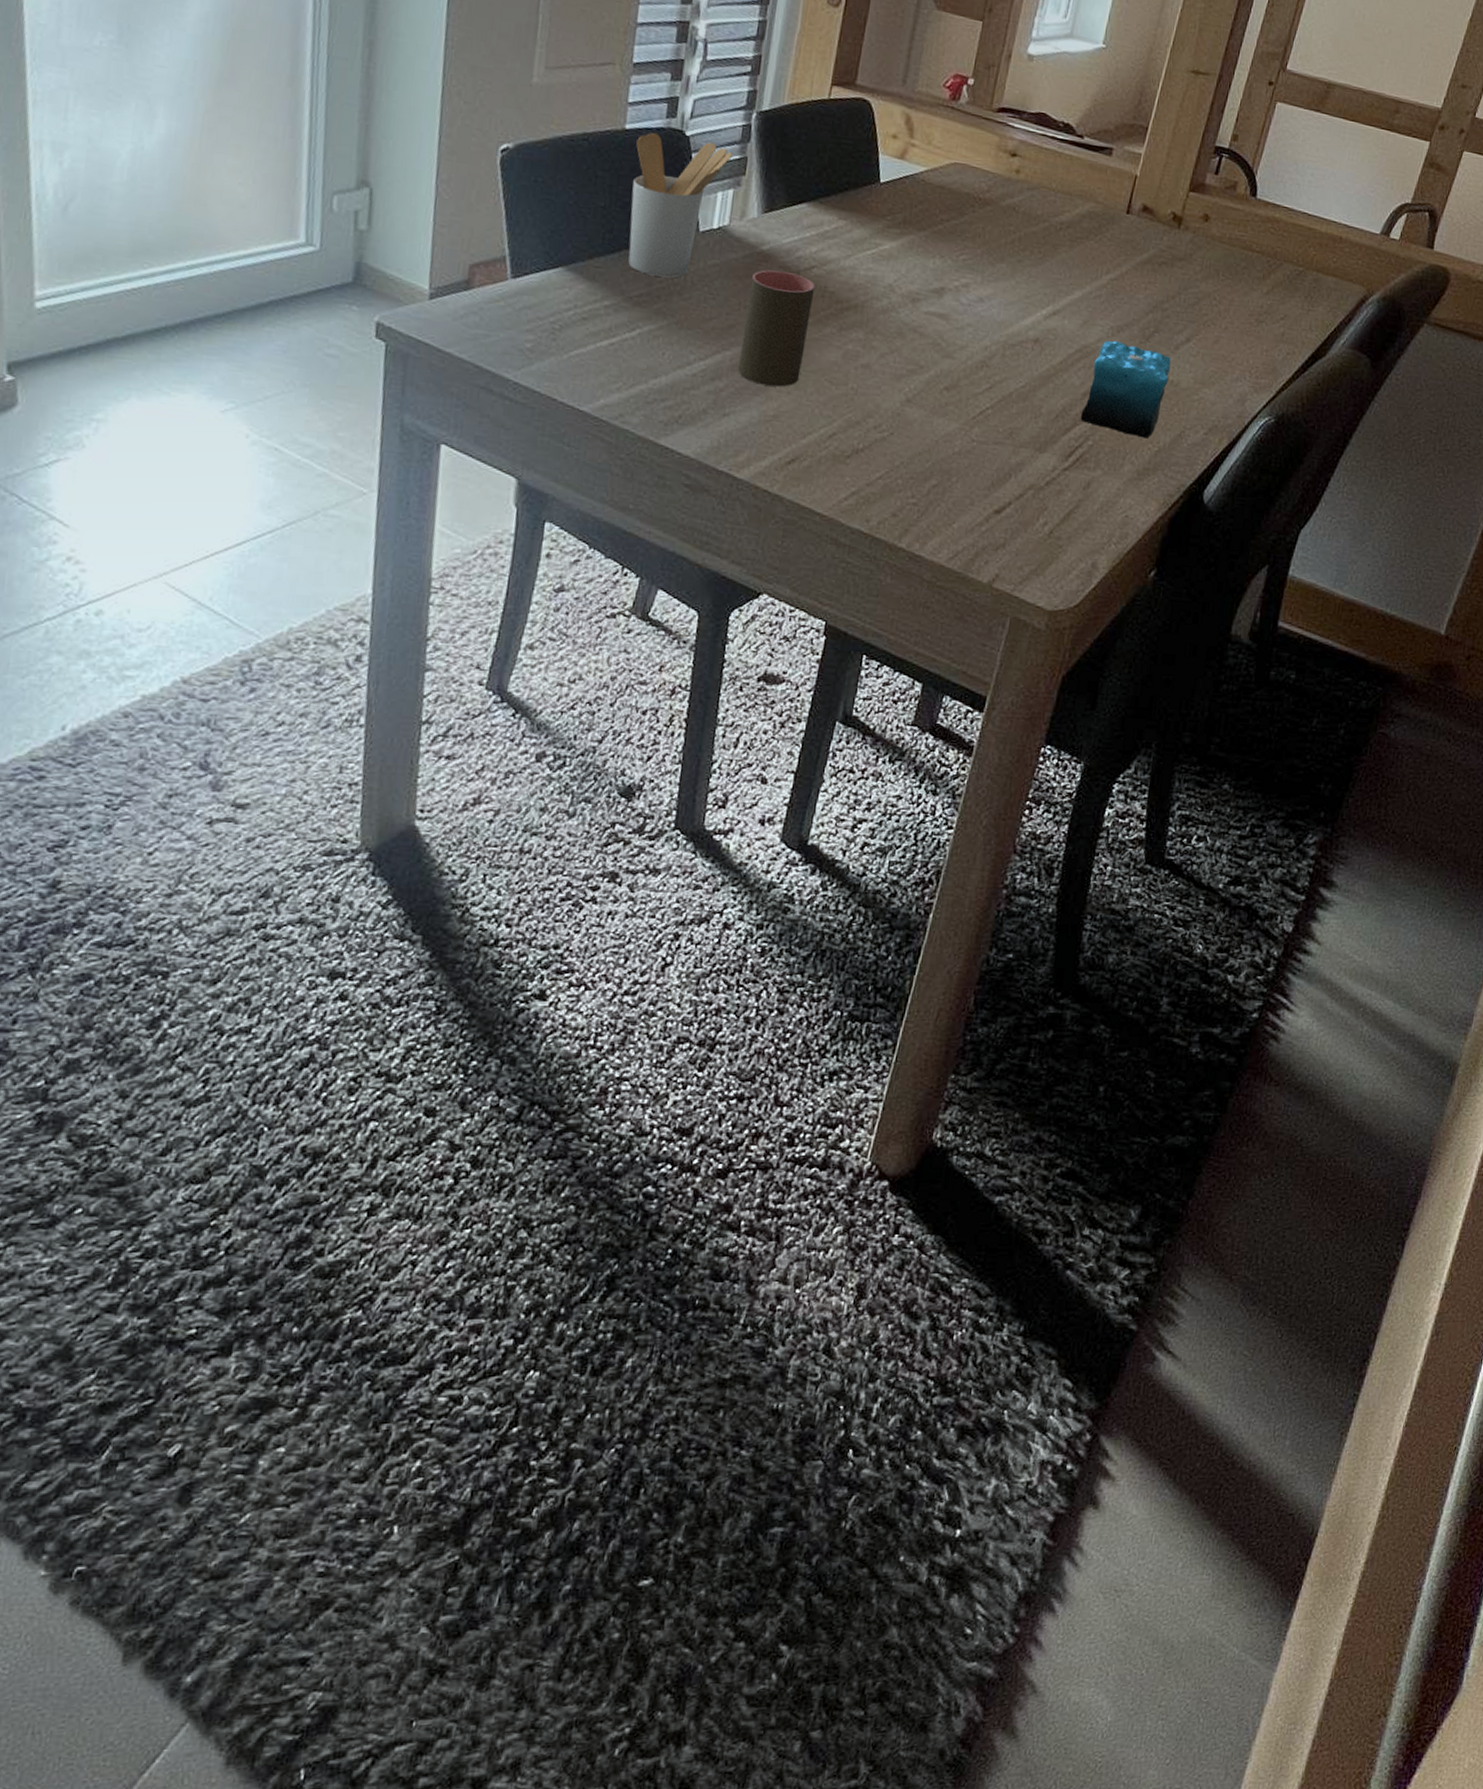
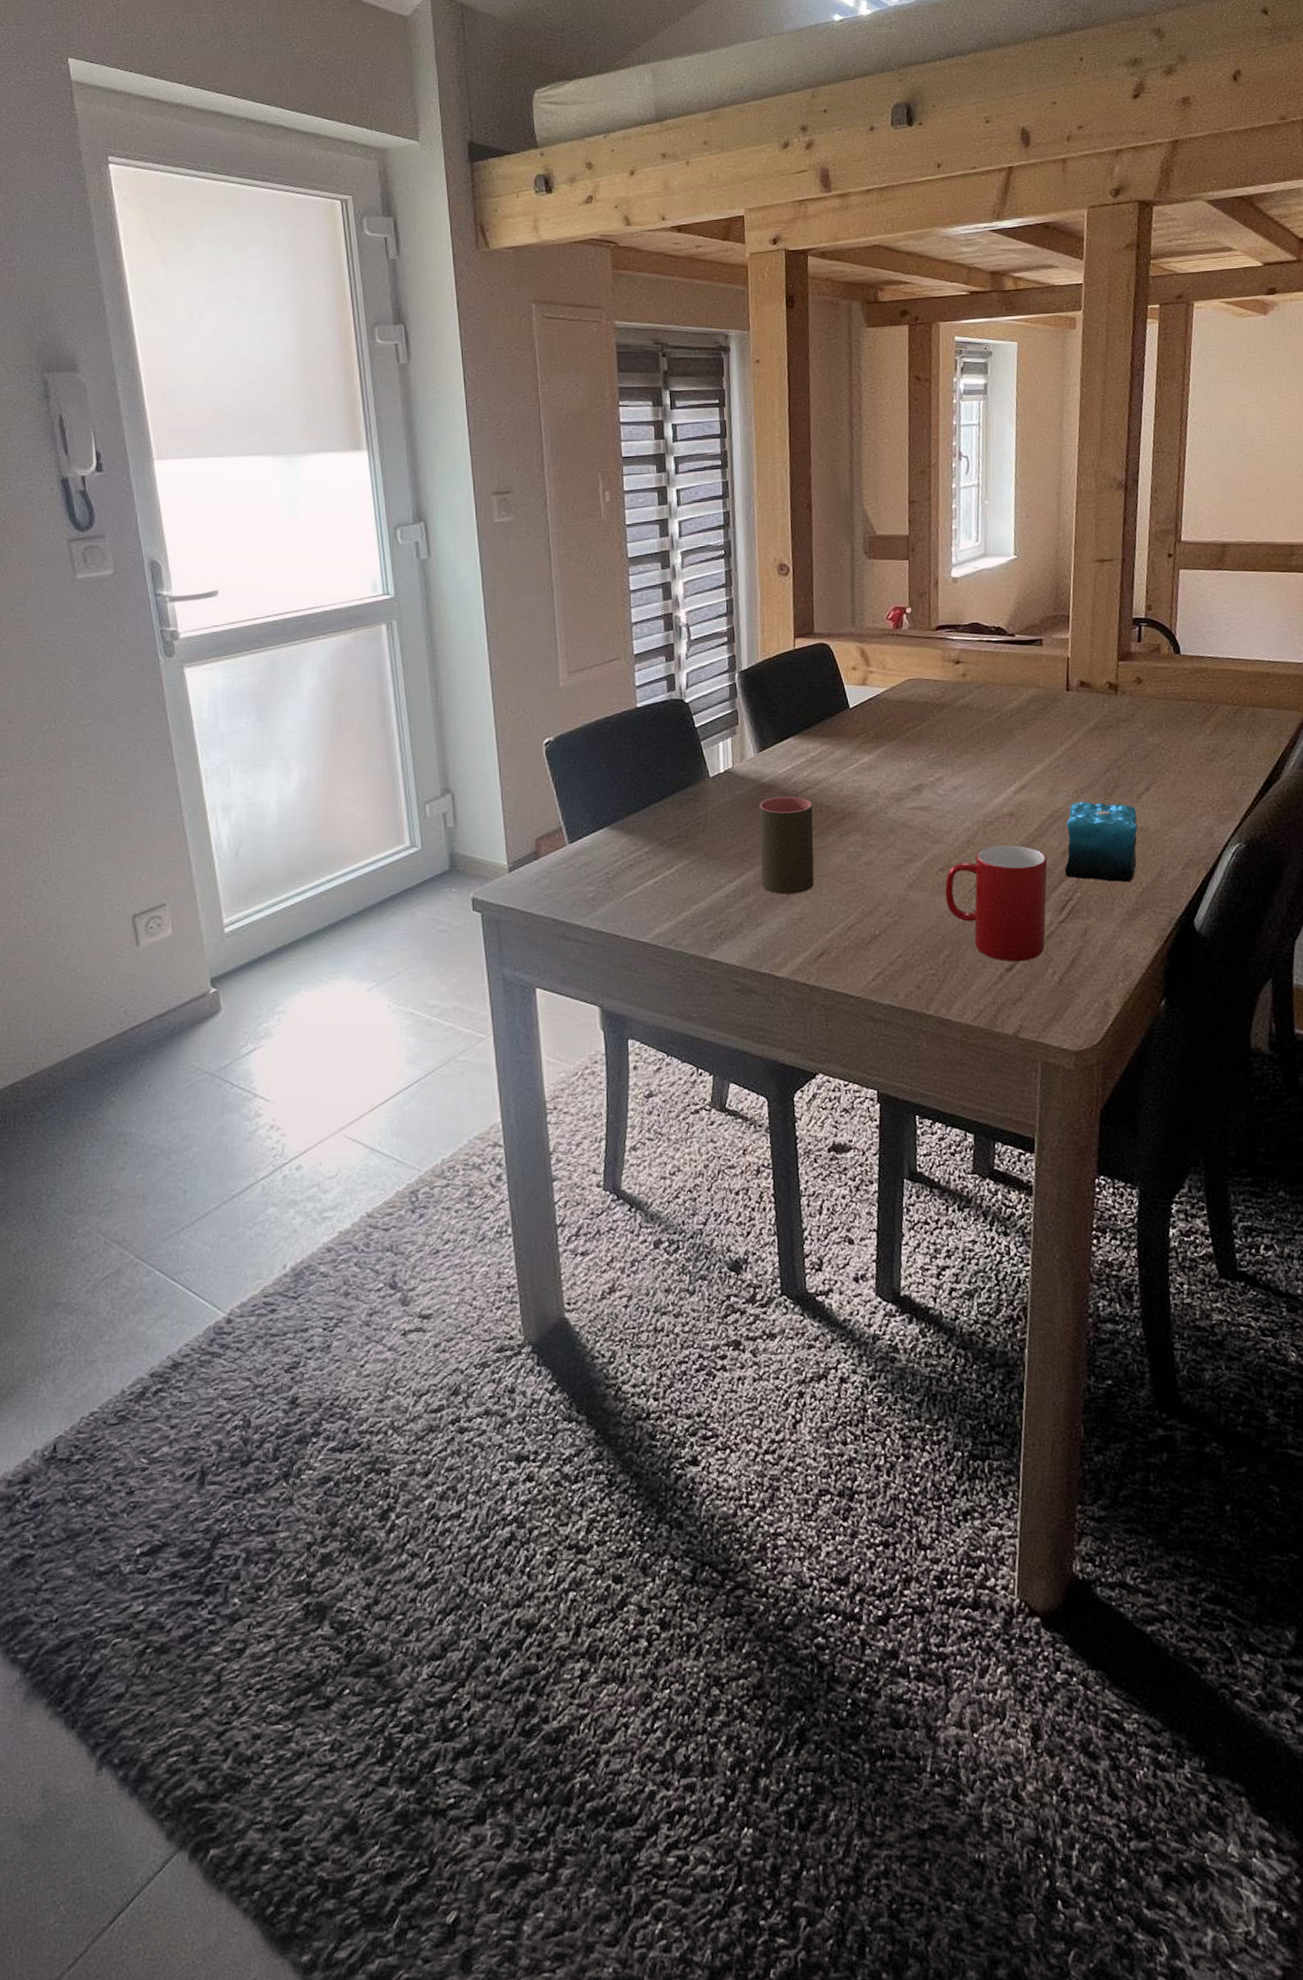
utensil holder: present [628,132,733,278] -> none [648,704,726,821]
cup: none [944,372,1065,506] -> present [945,845,1048,962]

